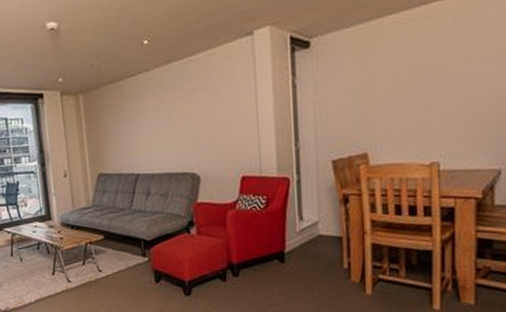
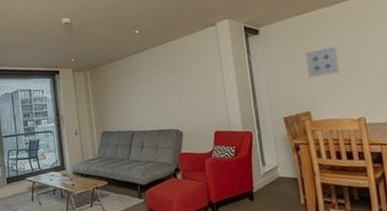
wall art: none [369,65,414,109] -> present [305,46,340,78]

